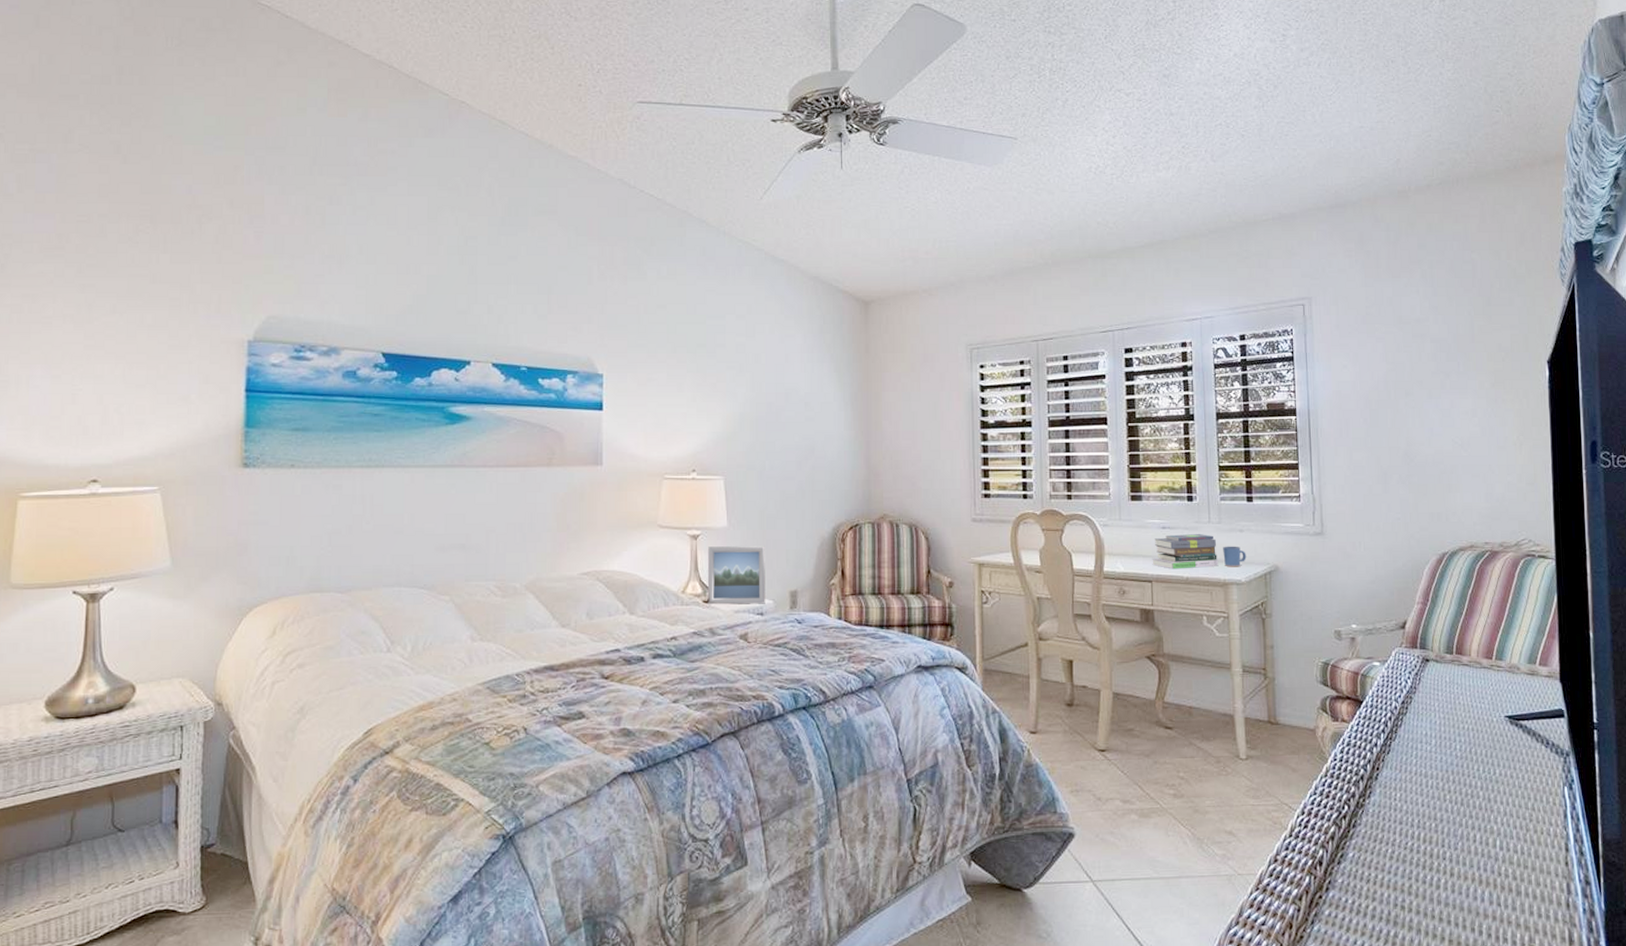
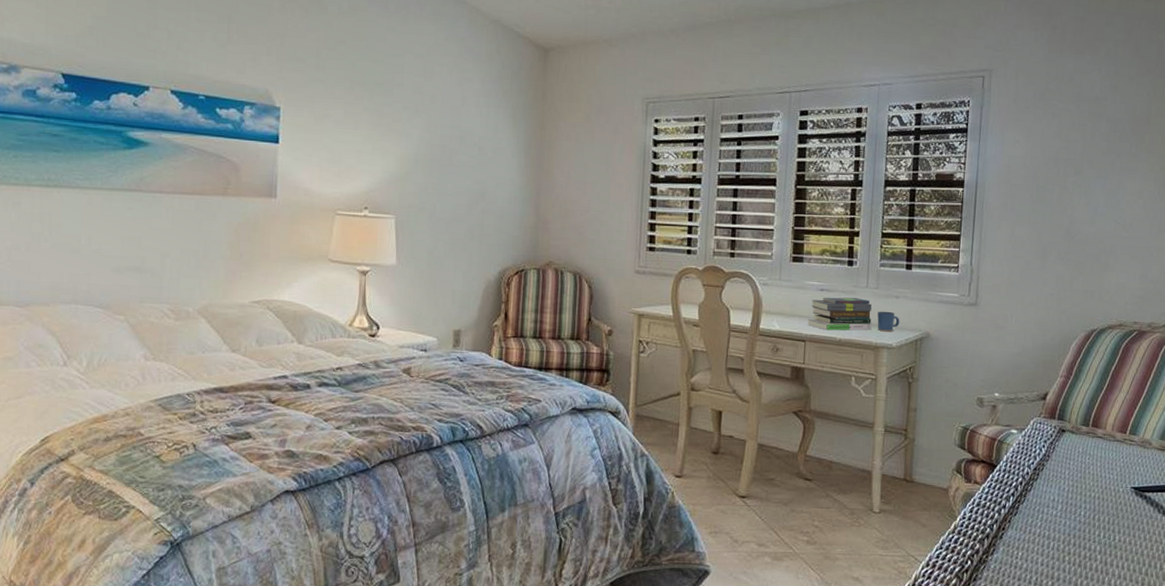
picture frame: present [707,546,765,605] -> none [373,283,432,341]

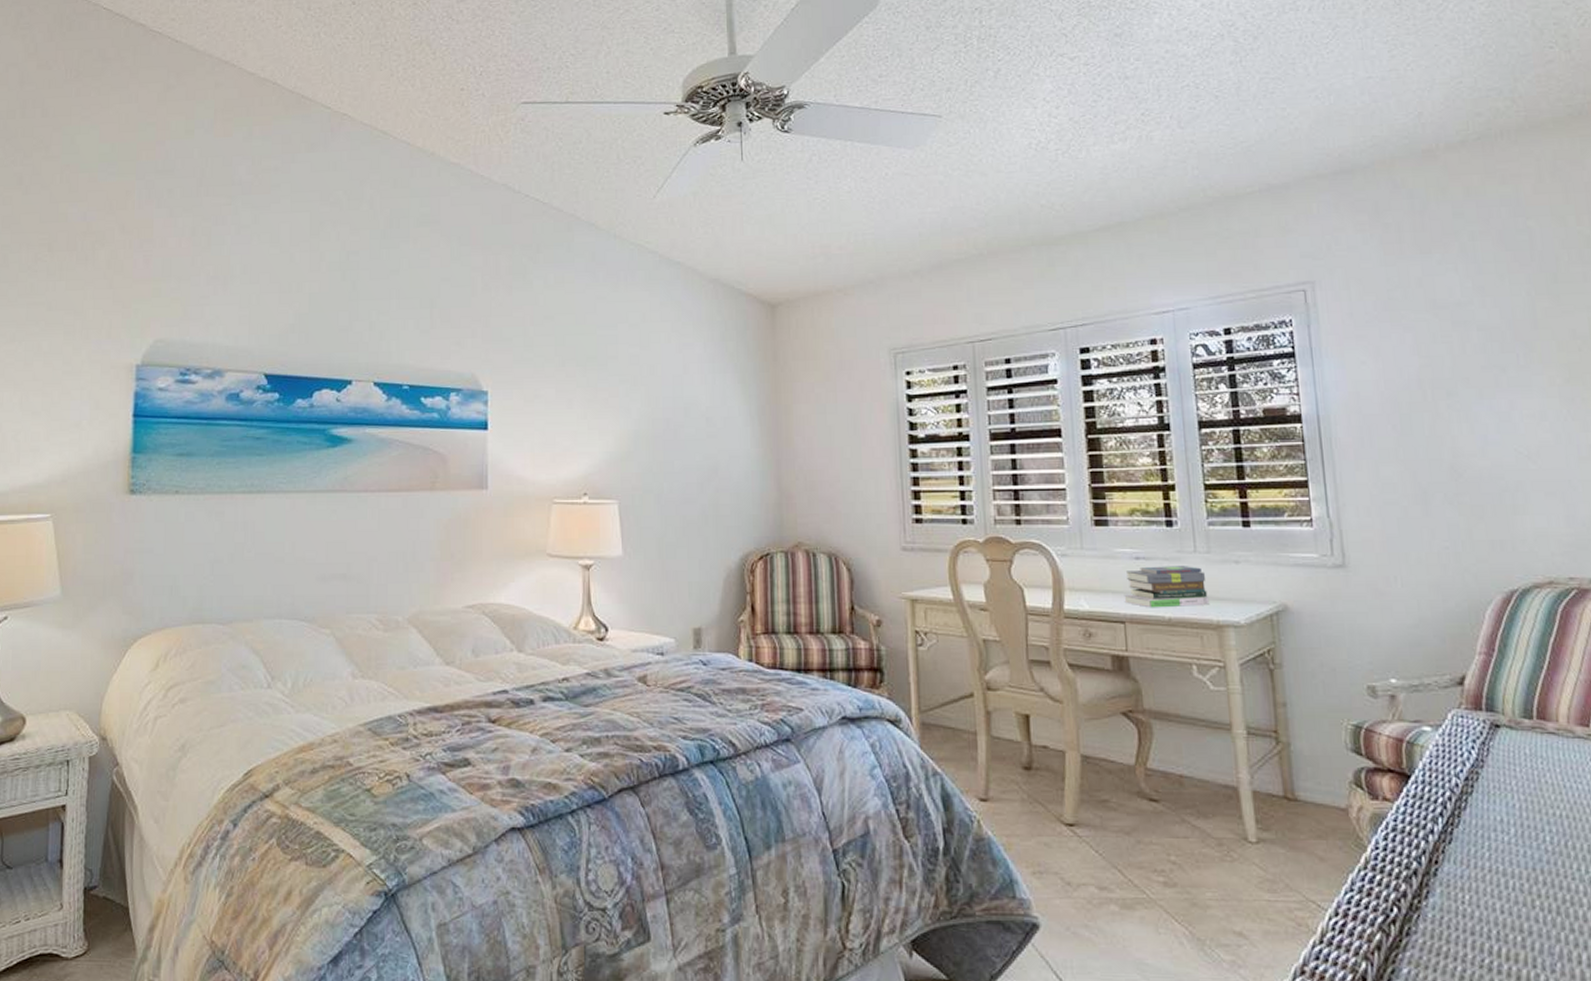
mug: present [877,311,900,332] -> none [1214,580,1245,606]

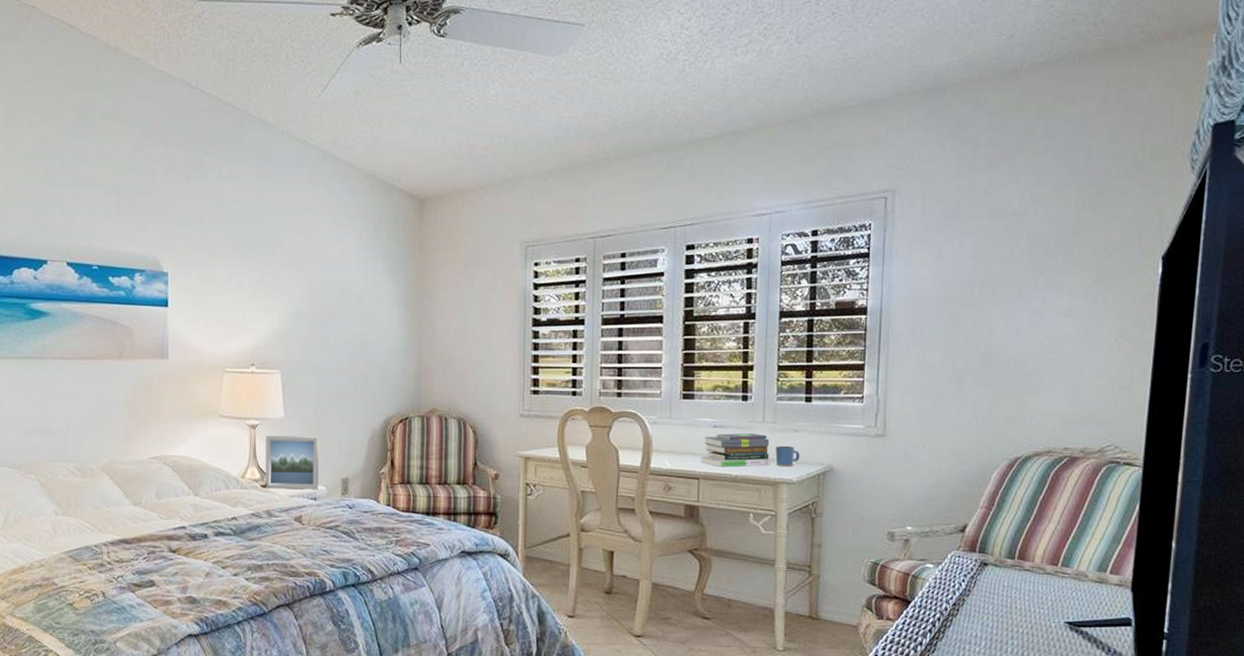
picture frame: none [601,577,666,643] -> present [265,436,319,490]
mug: none [1214,580,1245,606] -> present [775,446,800,467]

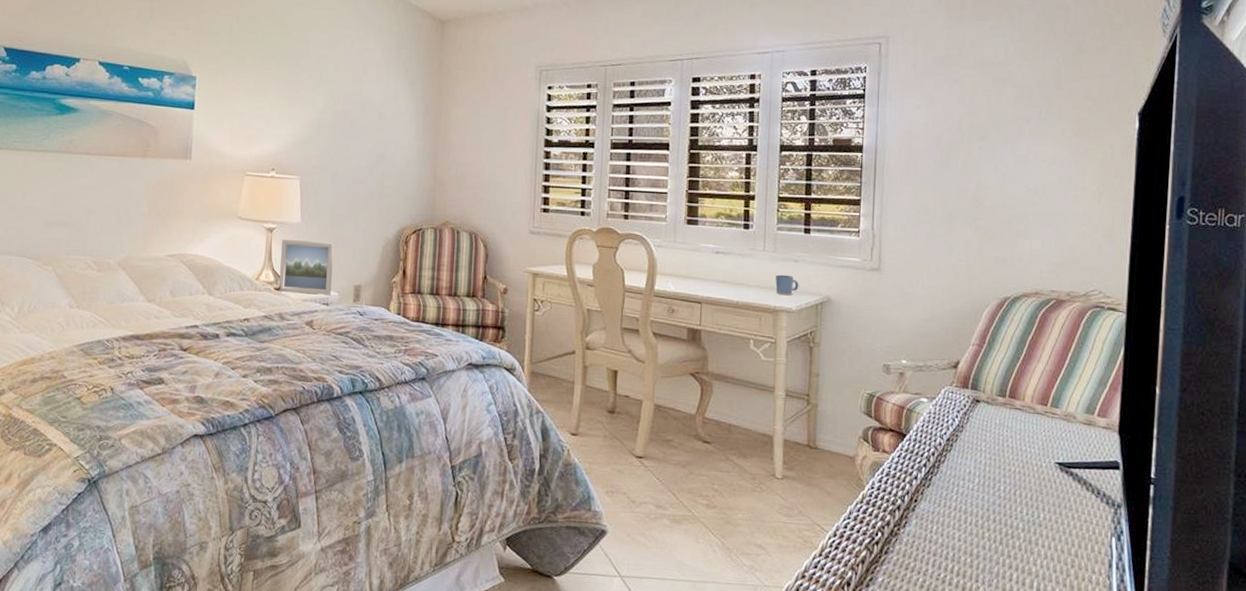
books: present [700,433,770,468] -> none [703,259,770,294]

